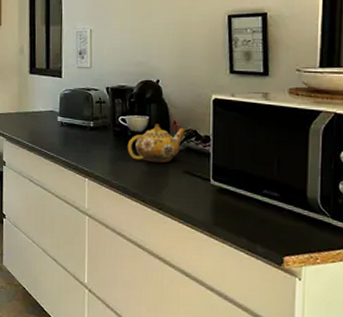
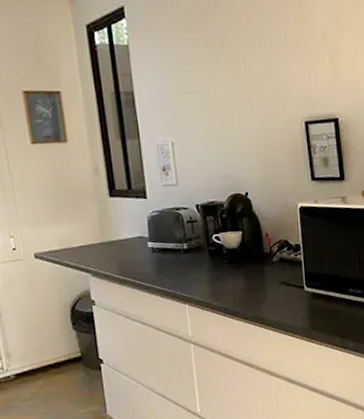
teapot: present [127,124,186,163] -> none [224,238,278,278]

